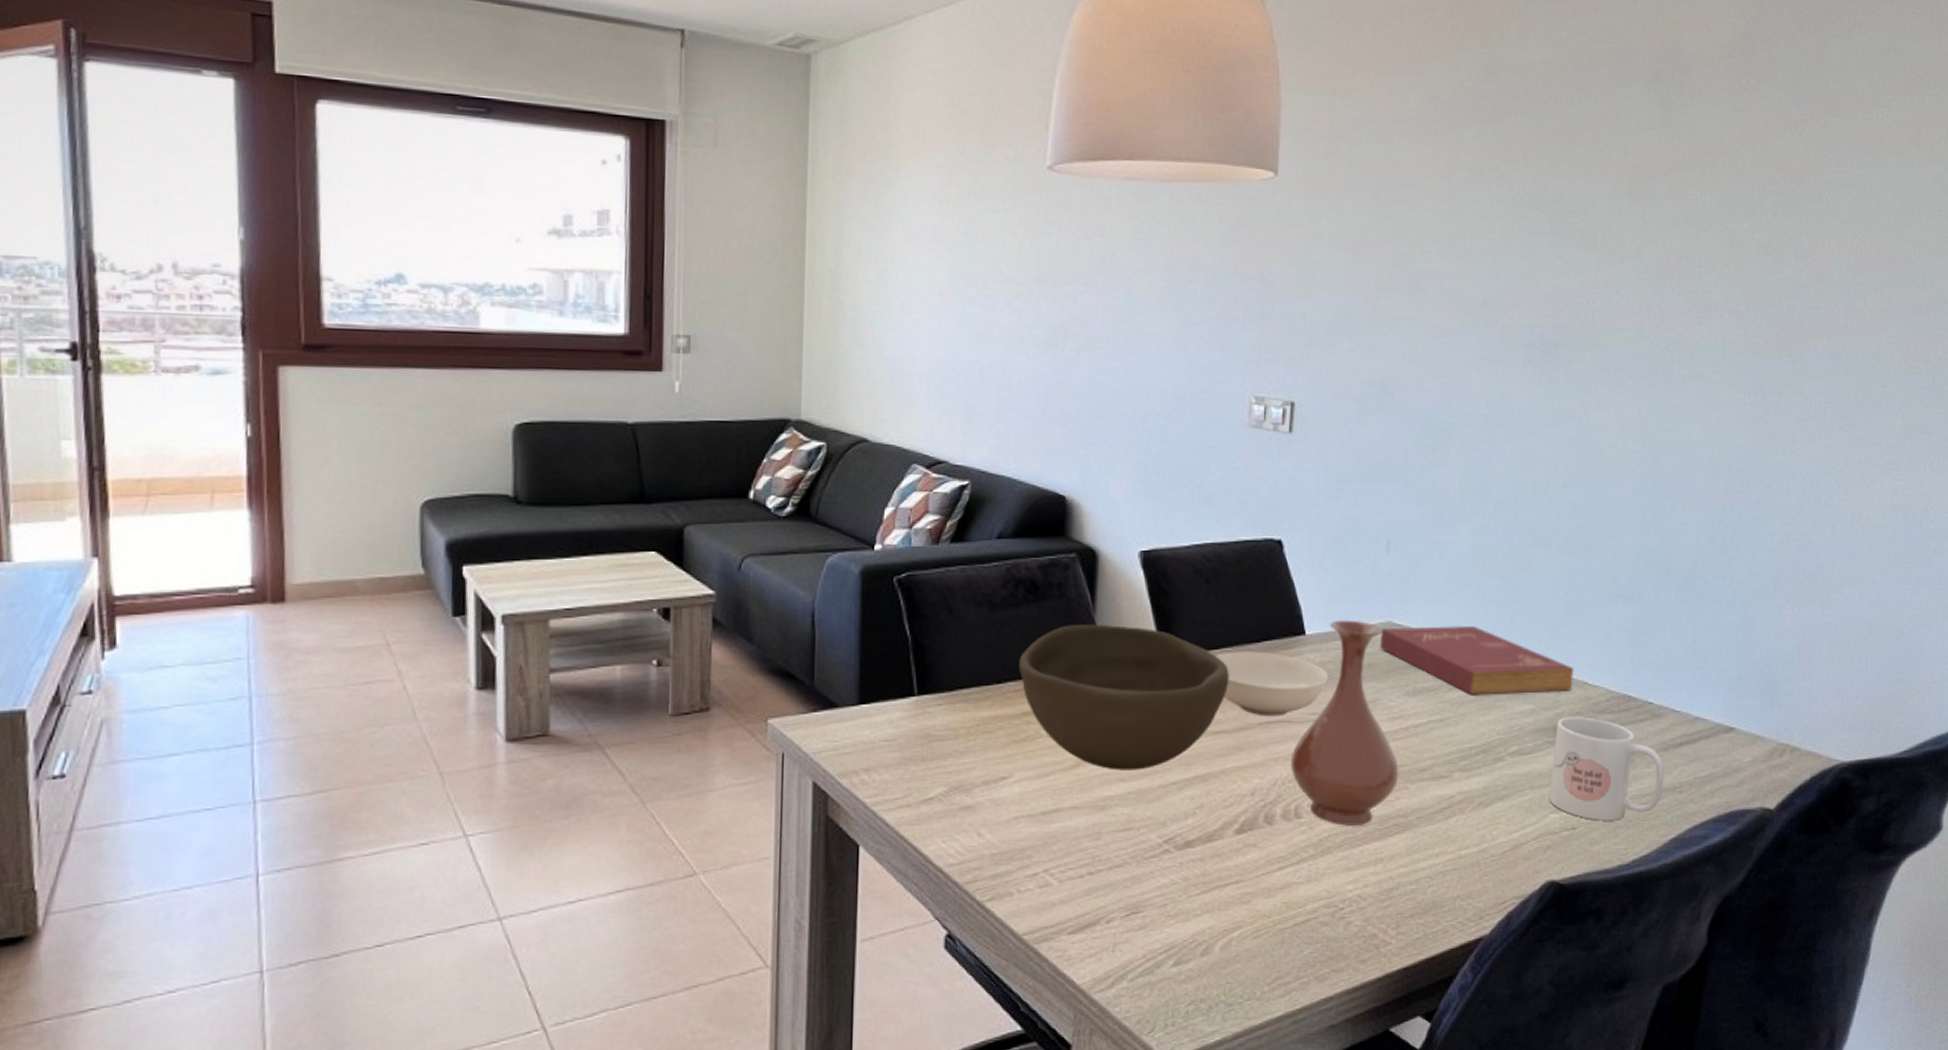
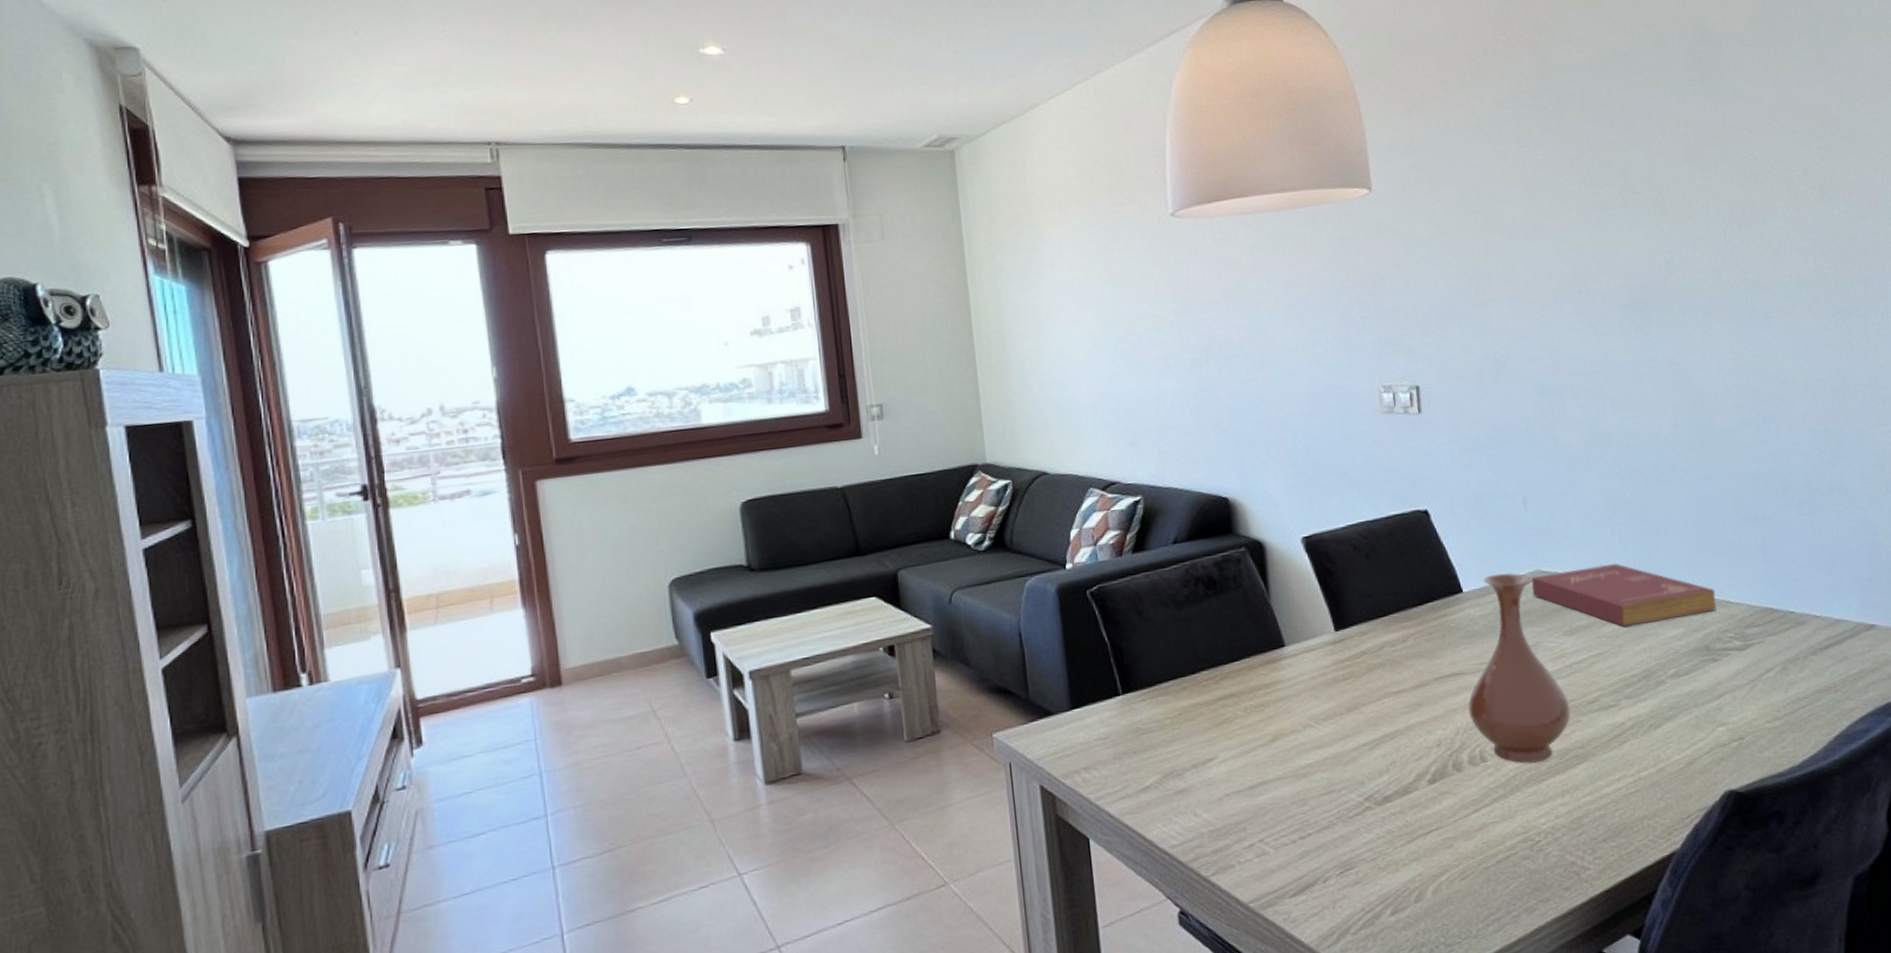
bowl: present [1019,625,1229,771] -> none [1208,606,1401,739]
bowl: present [1215,651,1329,717] -> none [1384,613,1491,672]
mug: present [1549,717,1664,821] -> none [1708,632,1819,728]

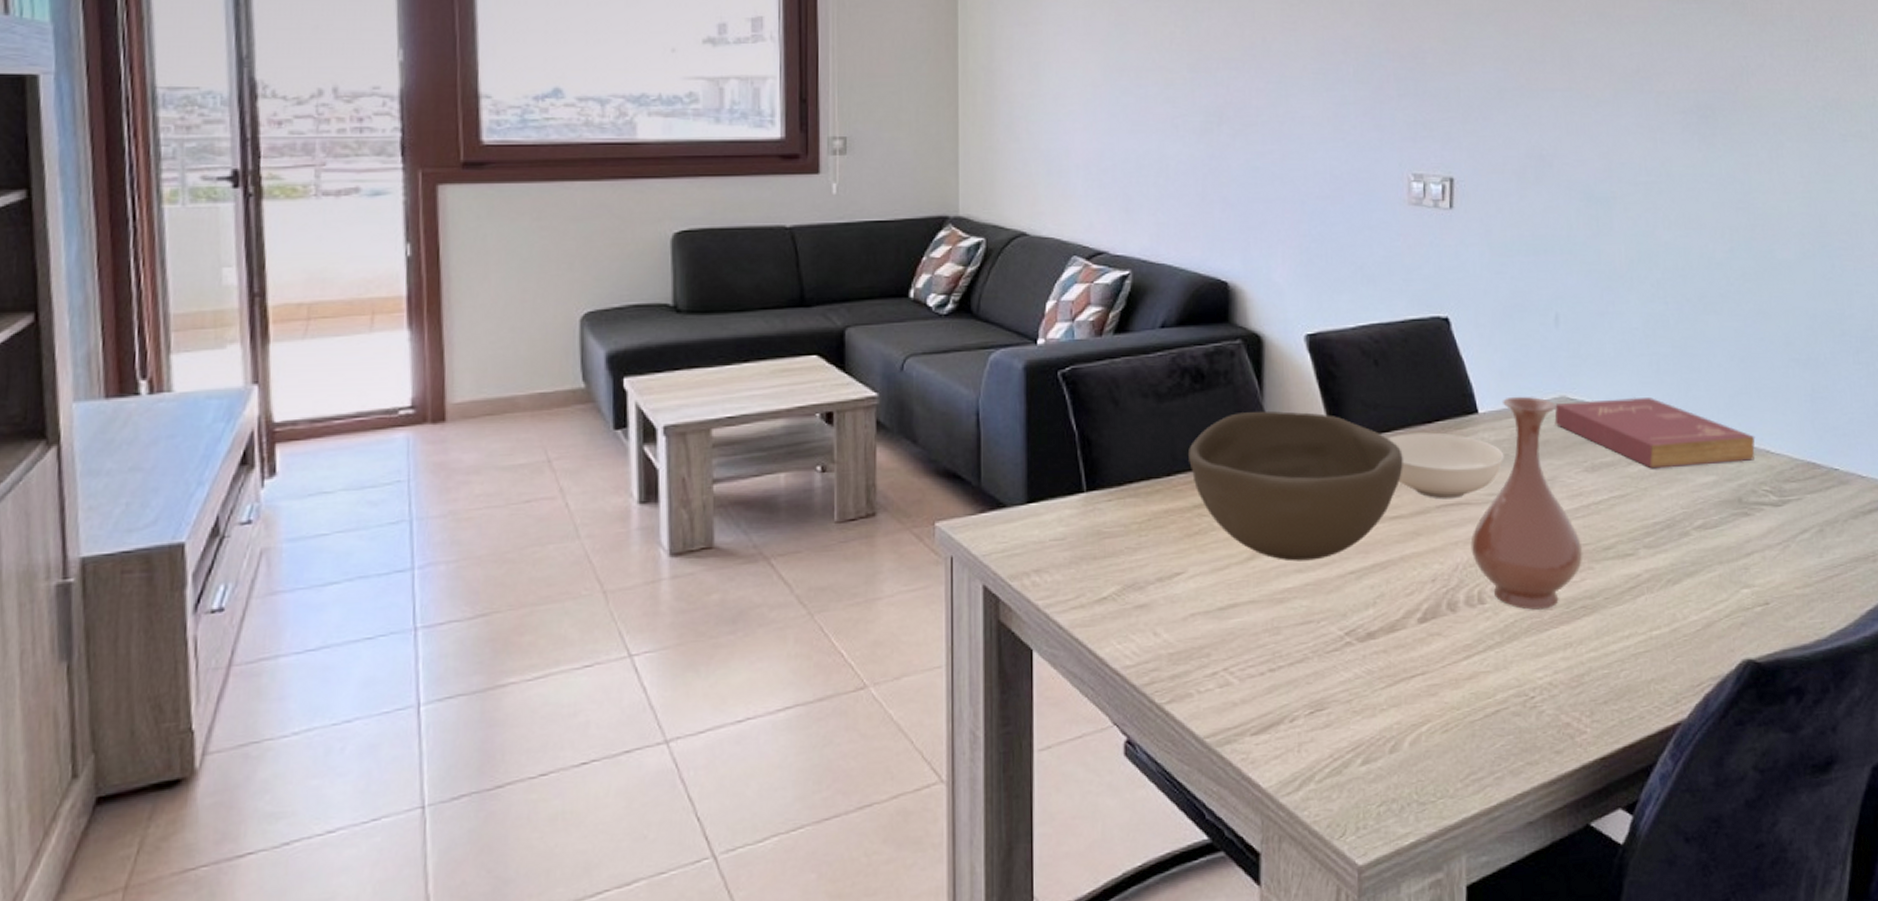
bowl: none [1208,606,1401,739] -> present [1189,411,1403,562]
bowl: none [1384,613,1491,672] -> present [1388,432,1505,500]

